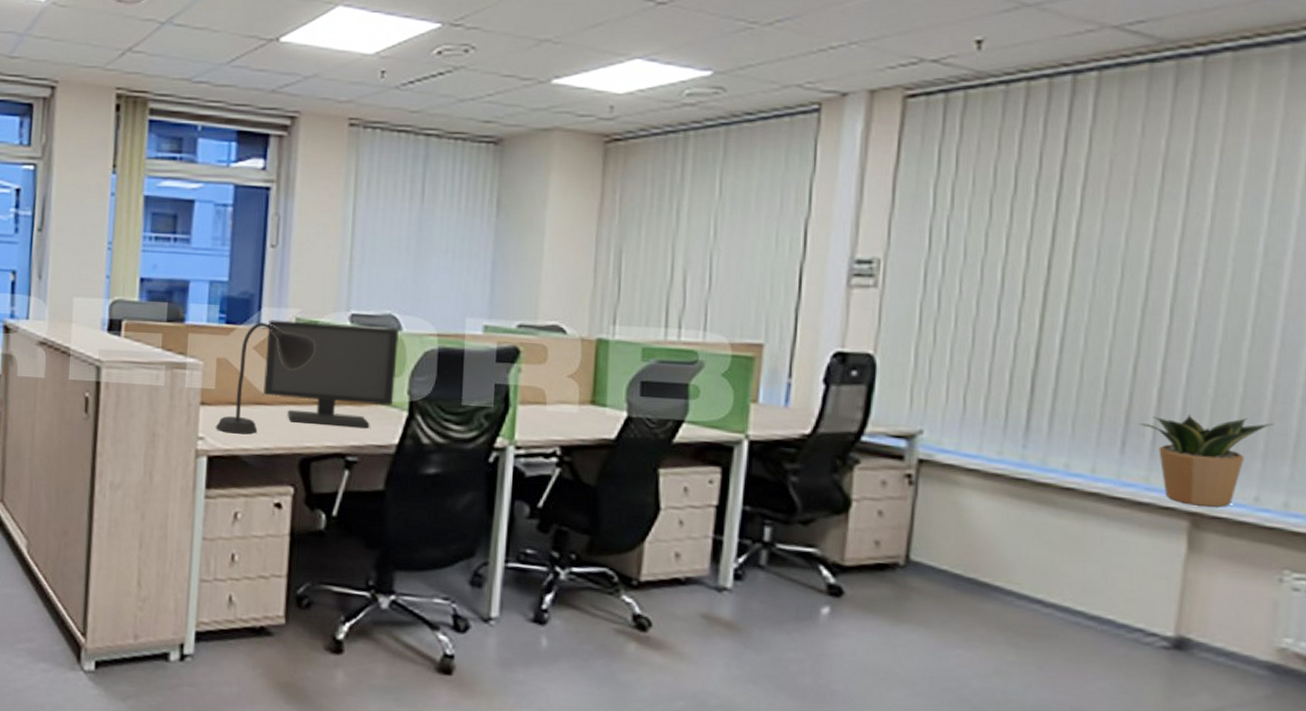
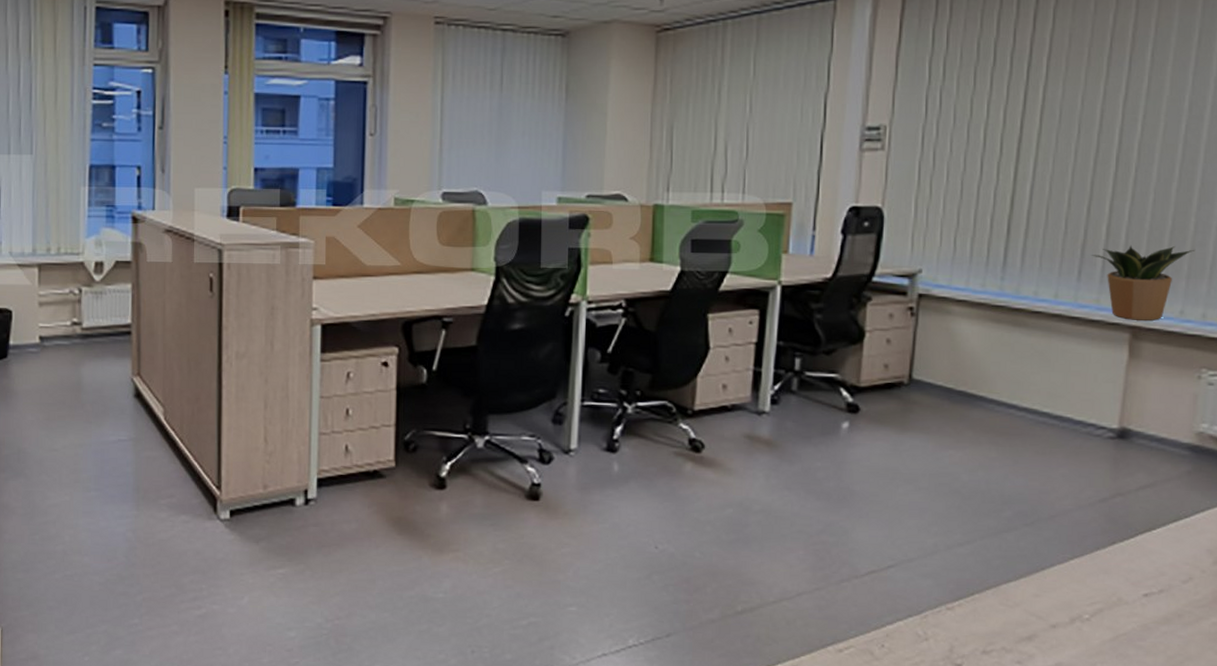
desk lamp: present [215,321,316,434] -> none [327,202,413,303]
computer monitor: present [263,319,400,429] -> none [368,200,486,293]

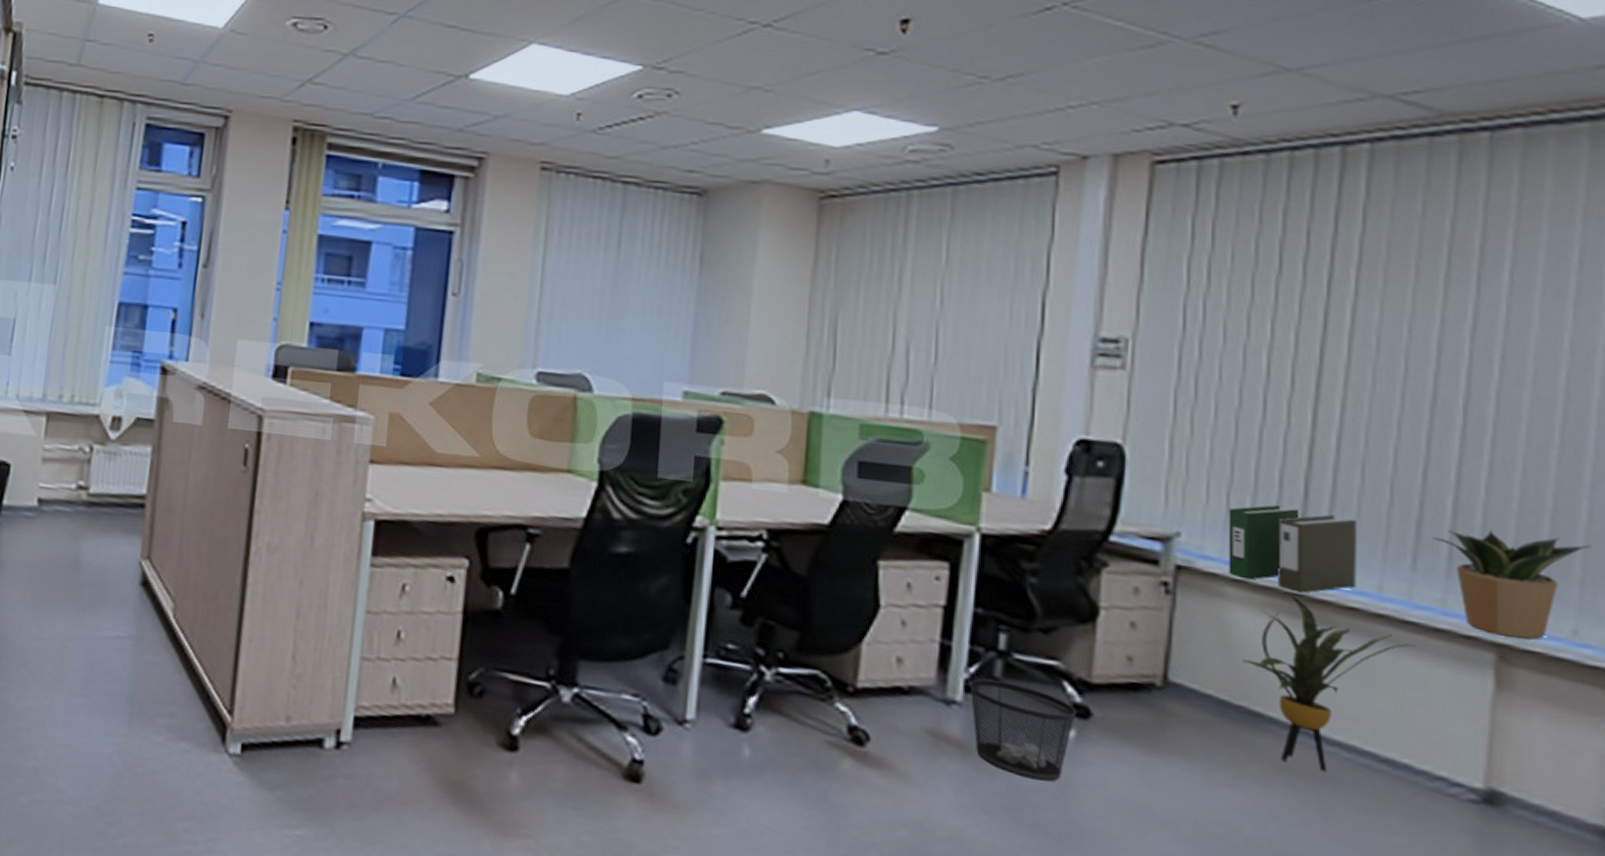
waste bin: none [774,393,850,461] -> present [969,679,1077,782]
binder: none [954,242,1004,299] -> present [1228,505,1300,580]
house plant: none [963,307,1078,430] -> present [1243,594,1415,772]
binder: none [988,245,1042,305] -> present [1278,514,1357,593]

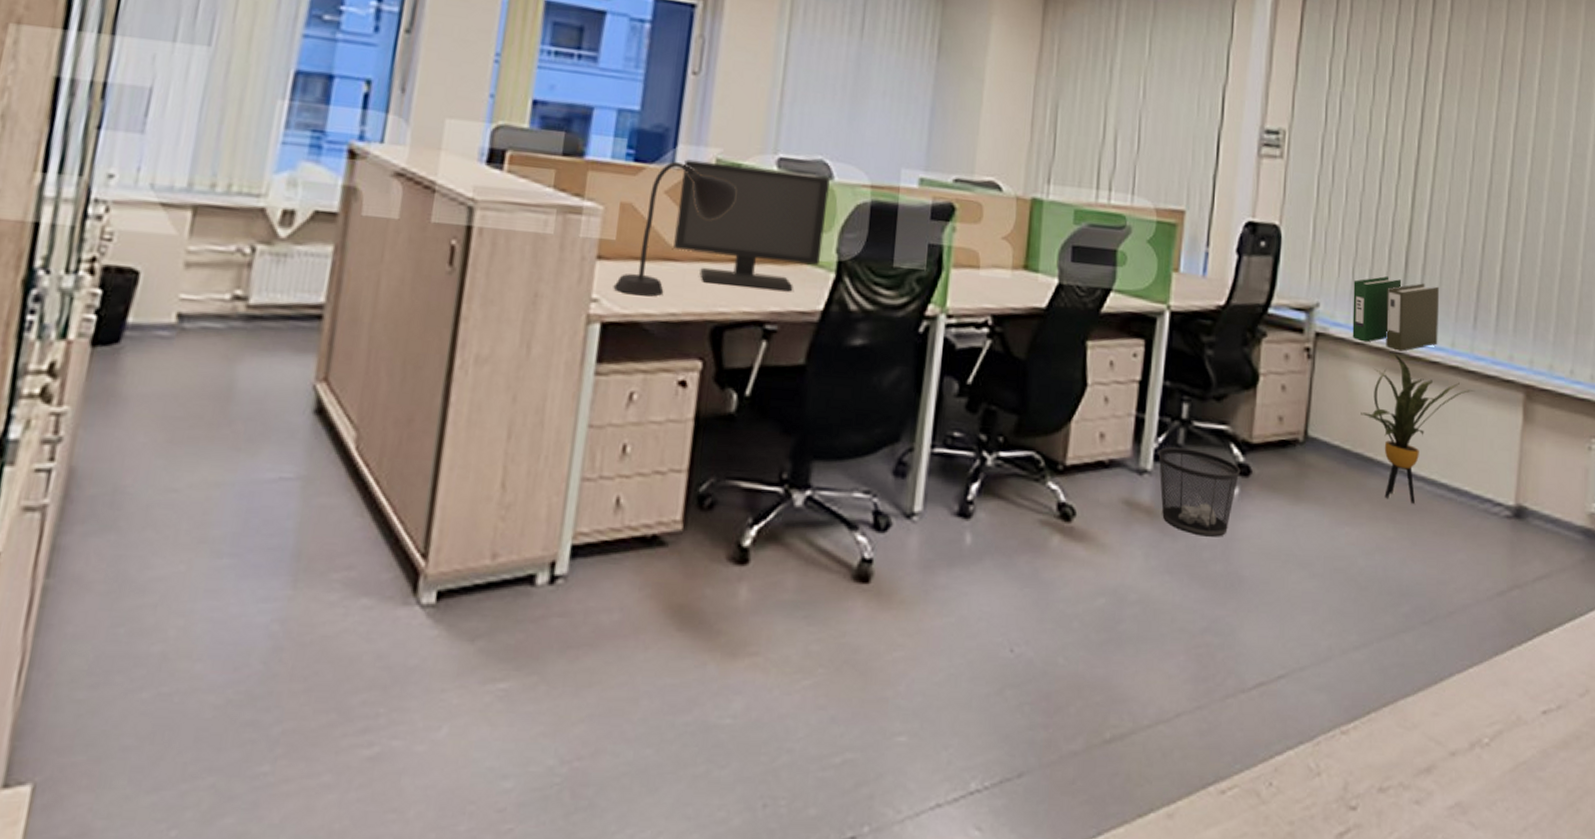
desk lamp: none [385,375,498,498] -> present [613,161,737,296]
computer monitor: none [439,373,590,499] -> present [673,159,830,292]
potted plant: present [1430,529,1590,640] -> none [1486,291,1582,380]

